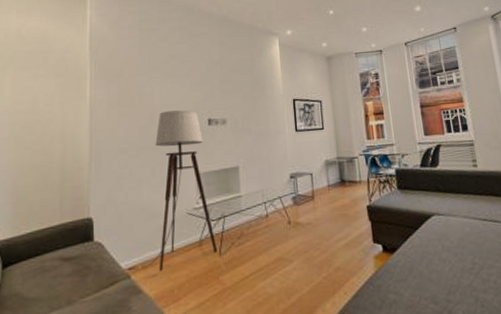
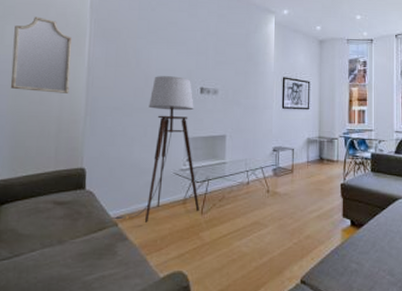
home mirror: none [10,65,73,142] -> present [10,16,72,93]

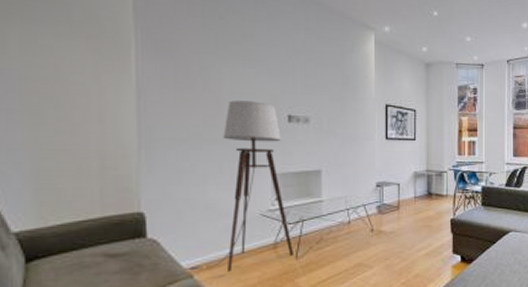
home mirror: present [10,16,72,93] -> none [22,18,113,121]

